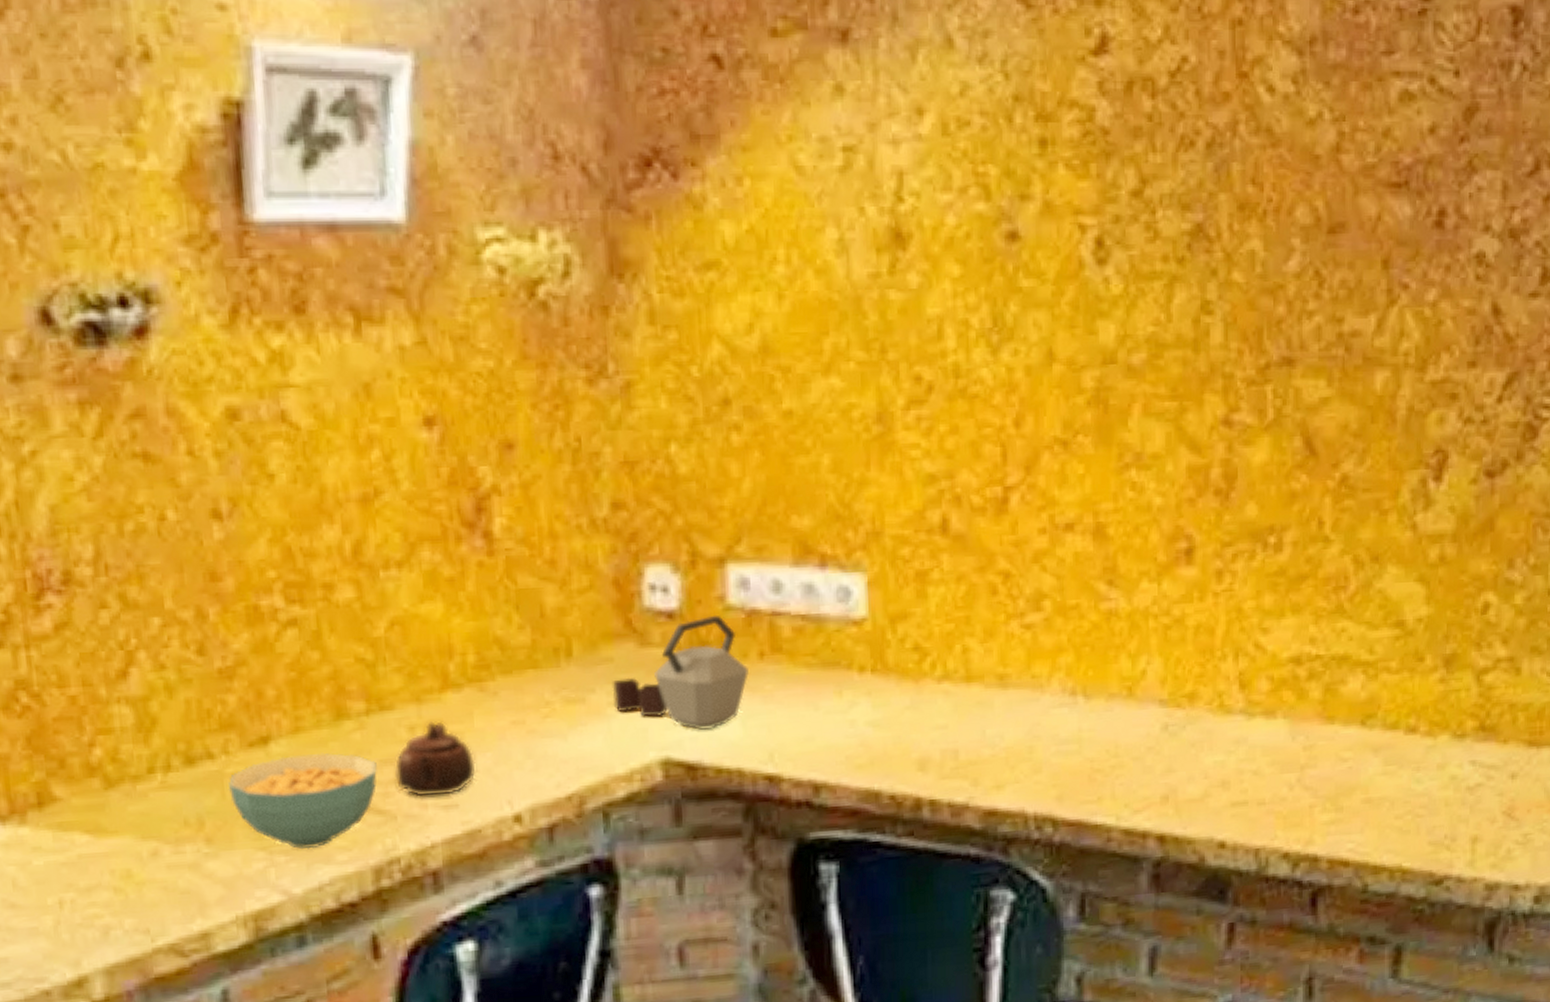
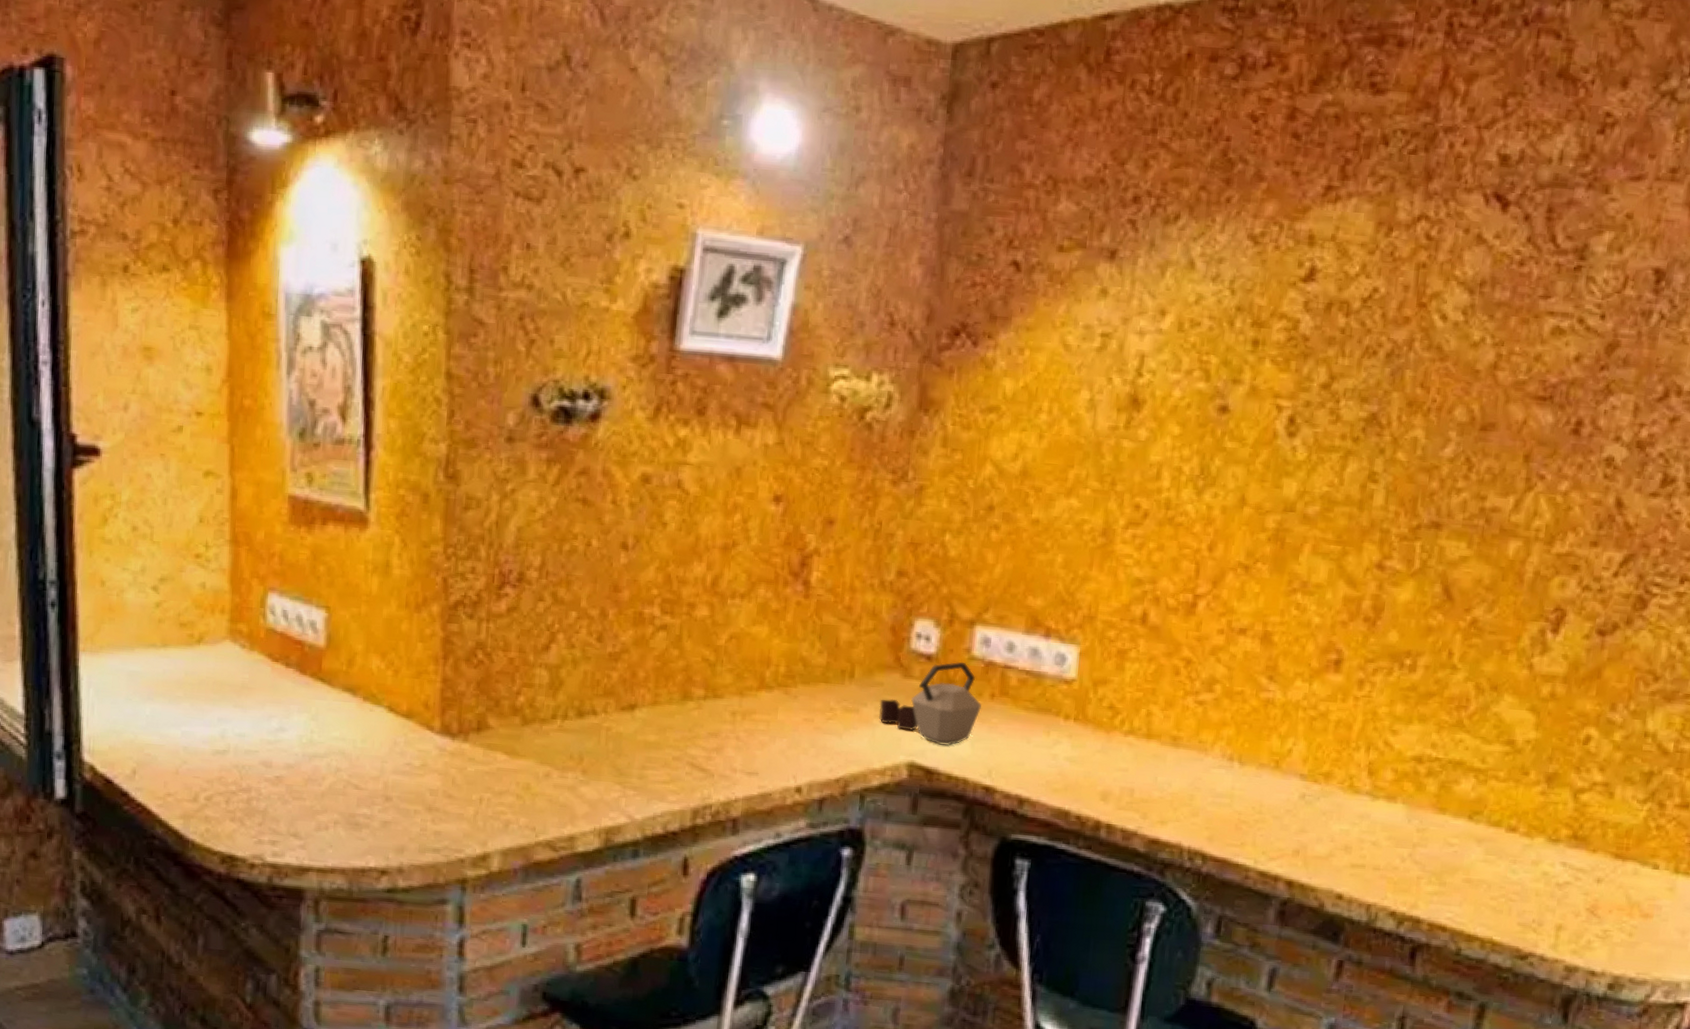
cereal bowl: present [228,752,377,849] -> none [602,720,706,789]
teapot: present [394,721,476,798] -> none [716,710,775,766]

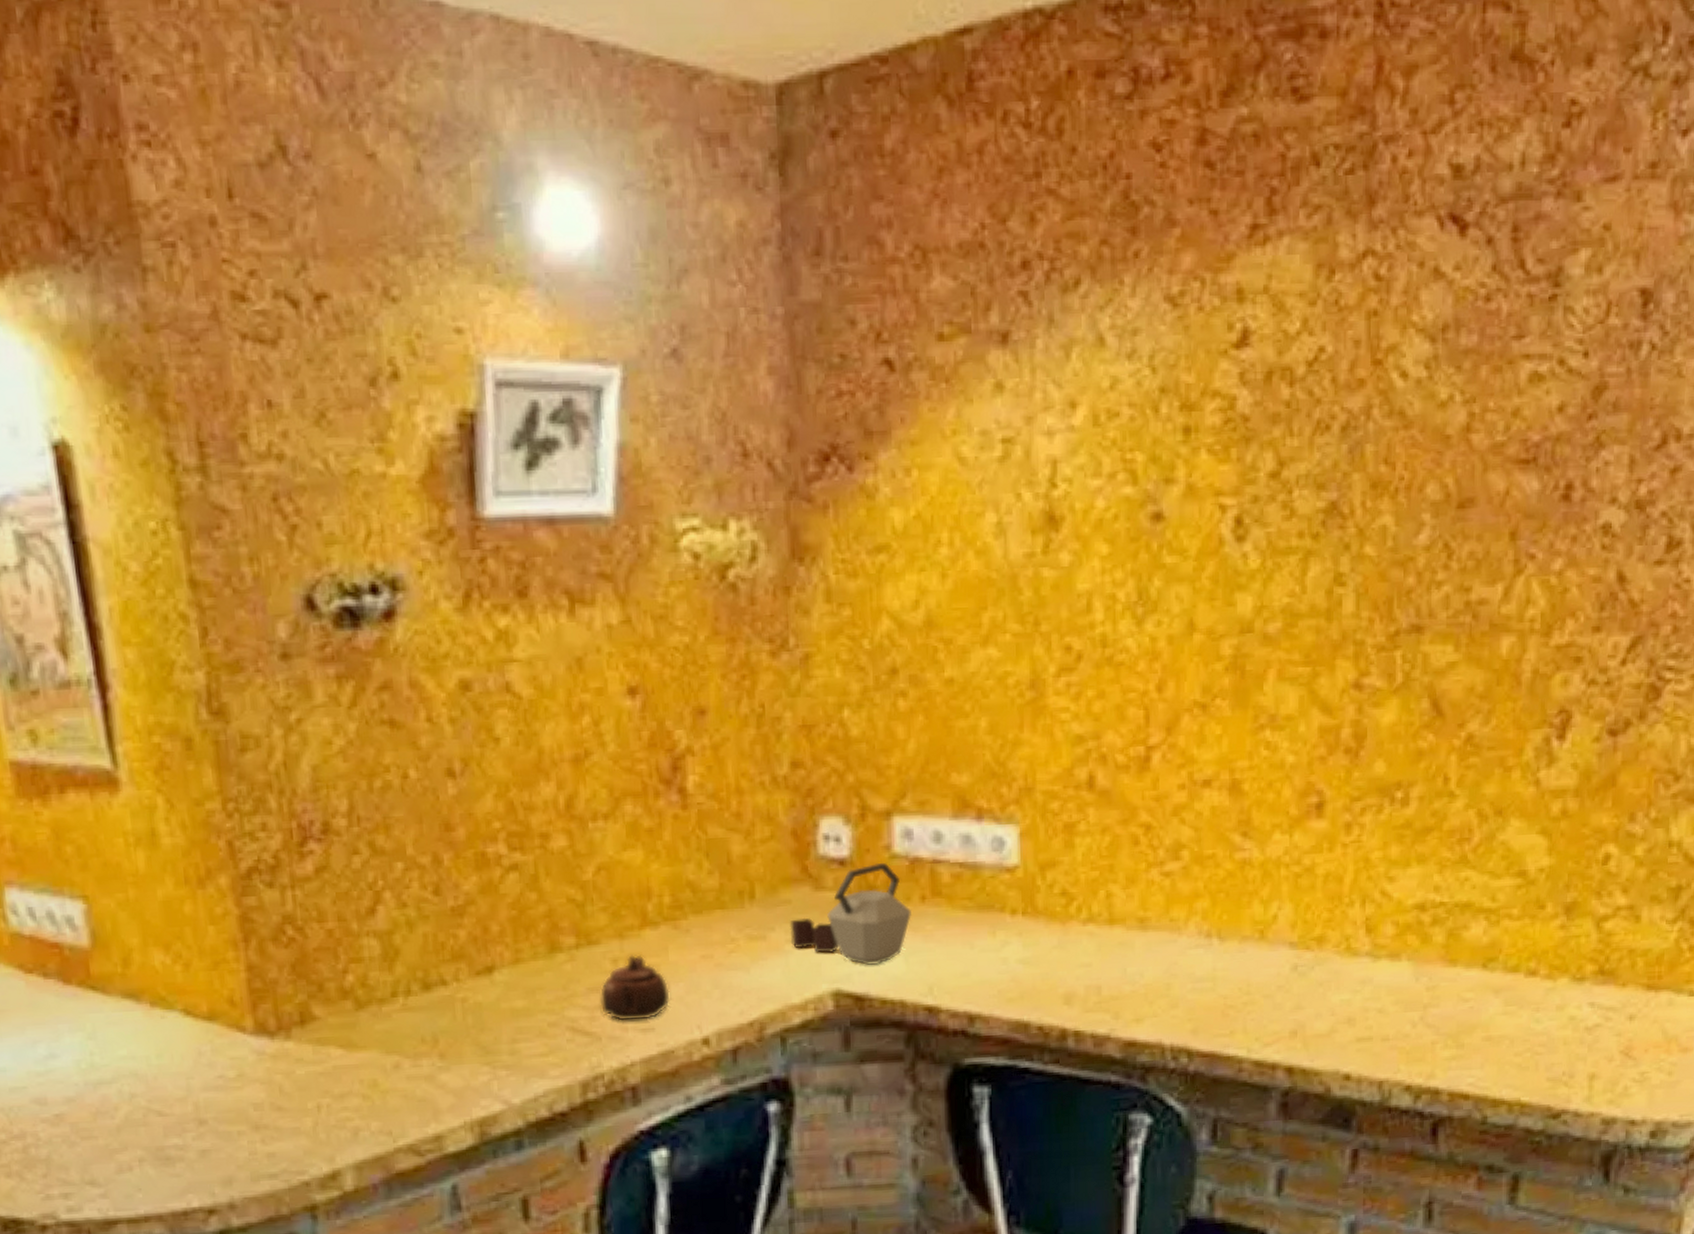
teapot: none [716,710,775,766] -> present [599,954,670,1022]

